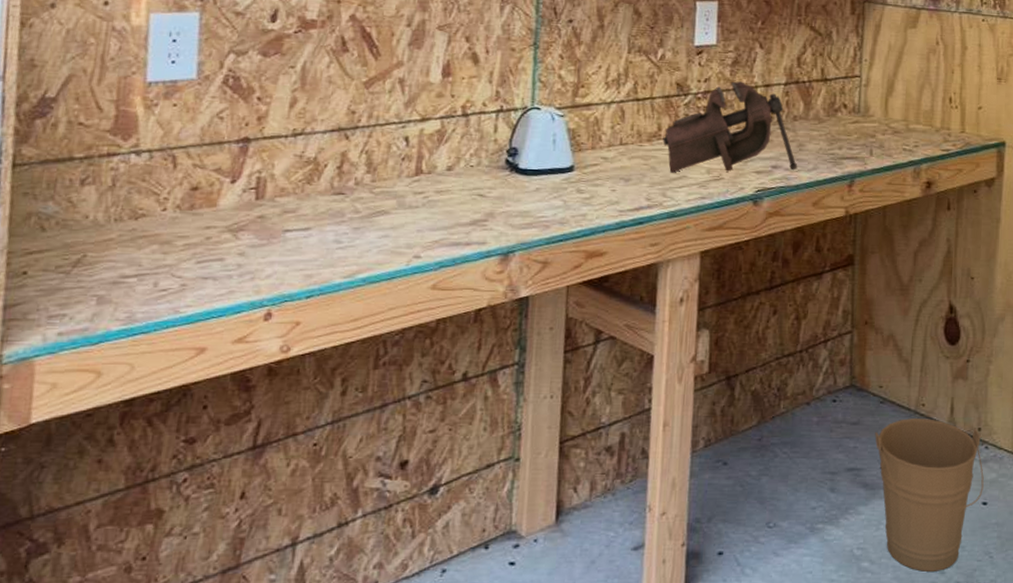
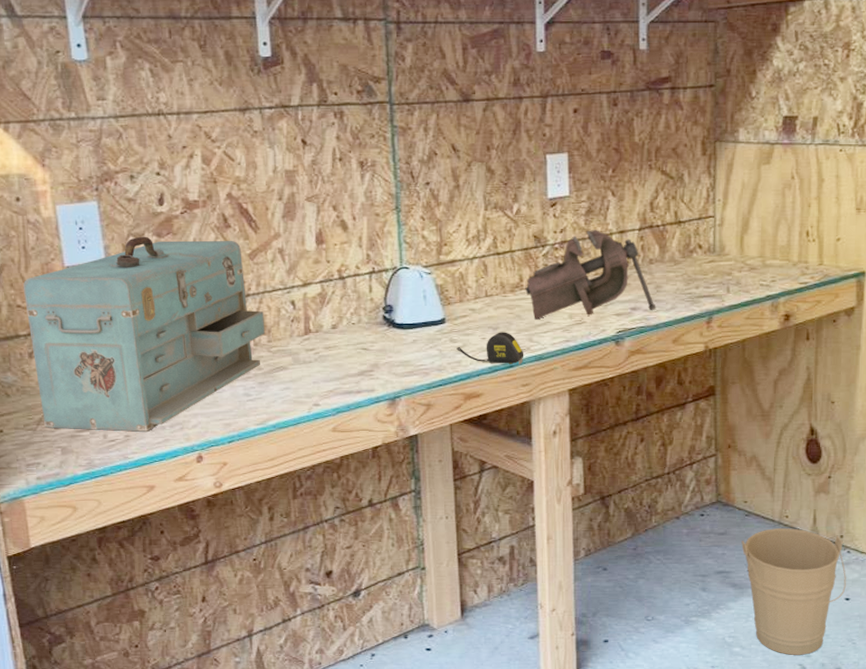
toolbox: none [82,54,372,282] -> present [23,236,265,433]
tape measure: none [583,184,656,222] -> present [456,332,524,365]

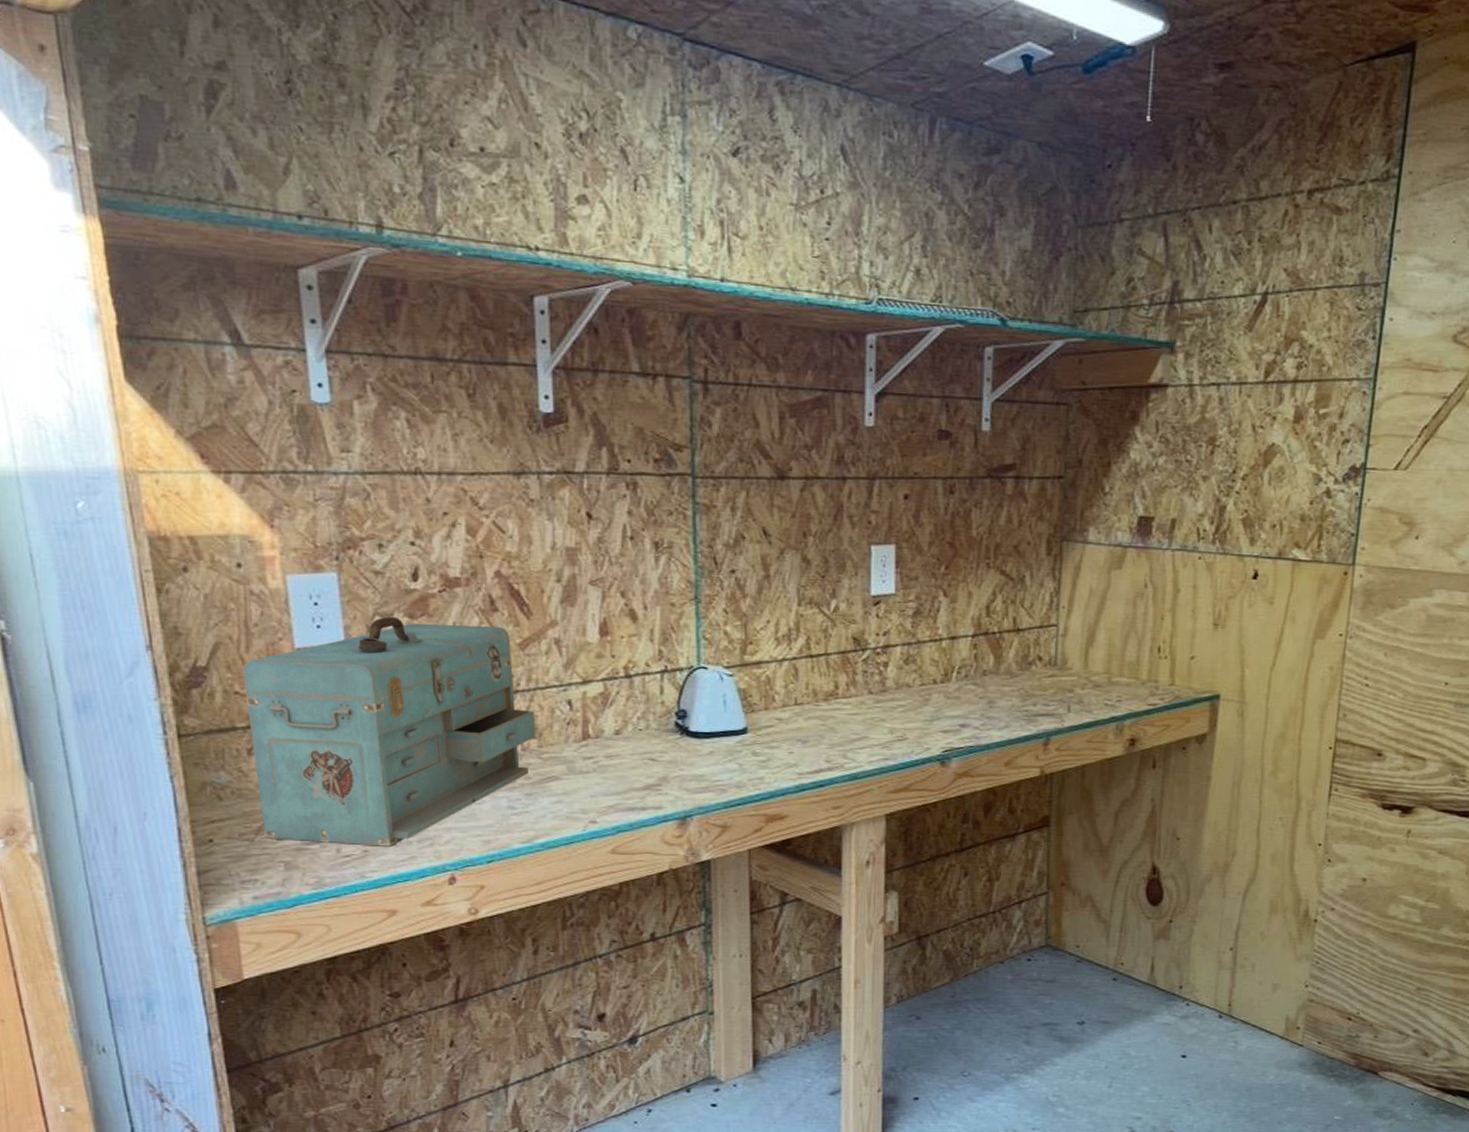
tape measure: present [456,332,524,365] -> none [759,746,837,784]
bench vise: present [525,230,656,320] -> none [840,634,988,734]
bucket: present [741,528,846,655] -> none [1071,977,1184,1117]

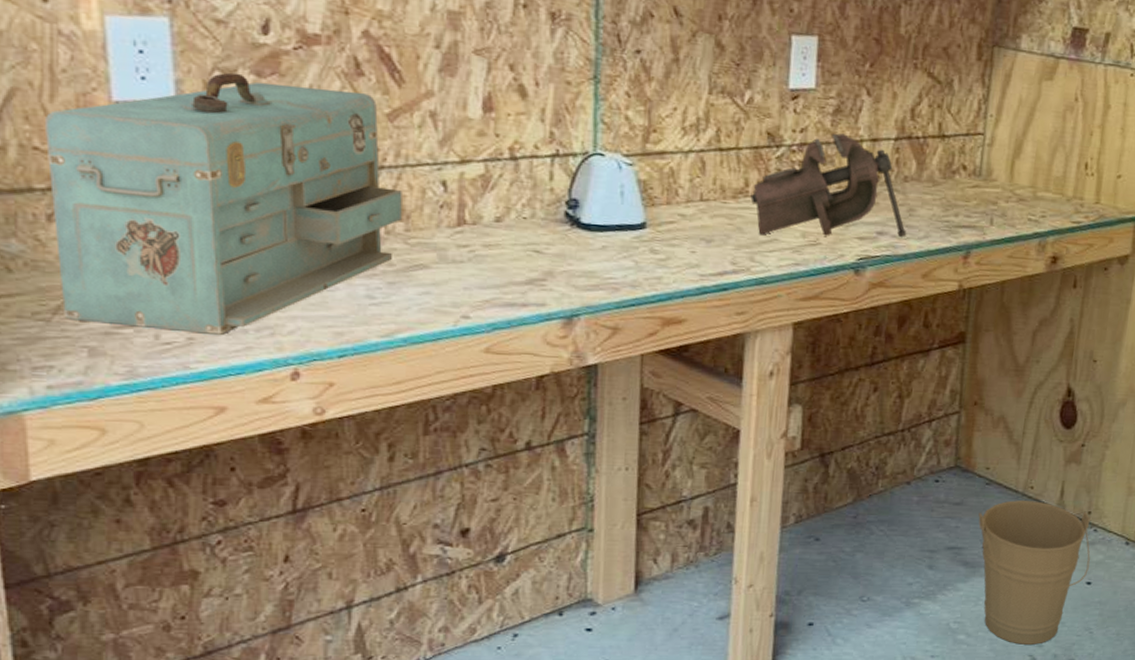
bench vise: none [840,634,988,734] -> present [750,133,907,237]
bucket: none [1071,977,1184,1117] -> present [978,500,1091,645]

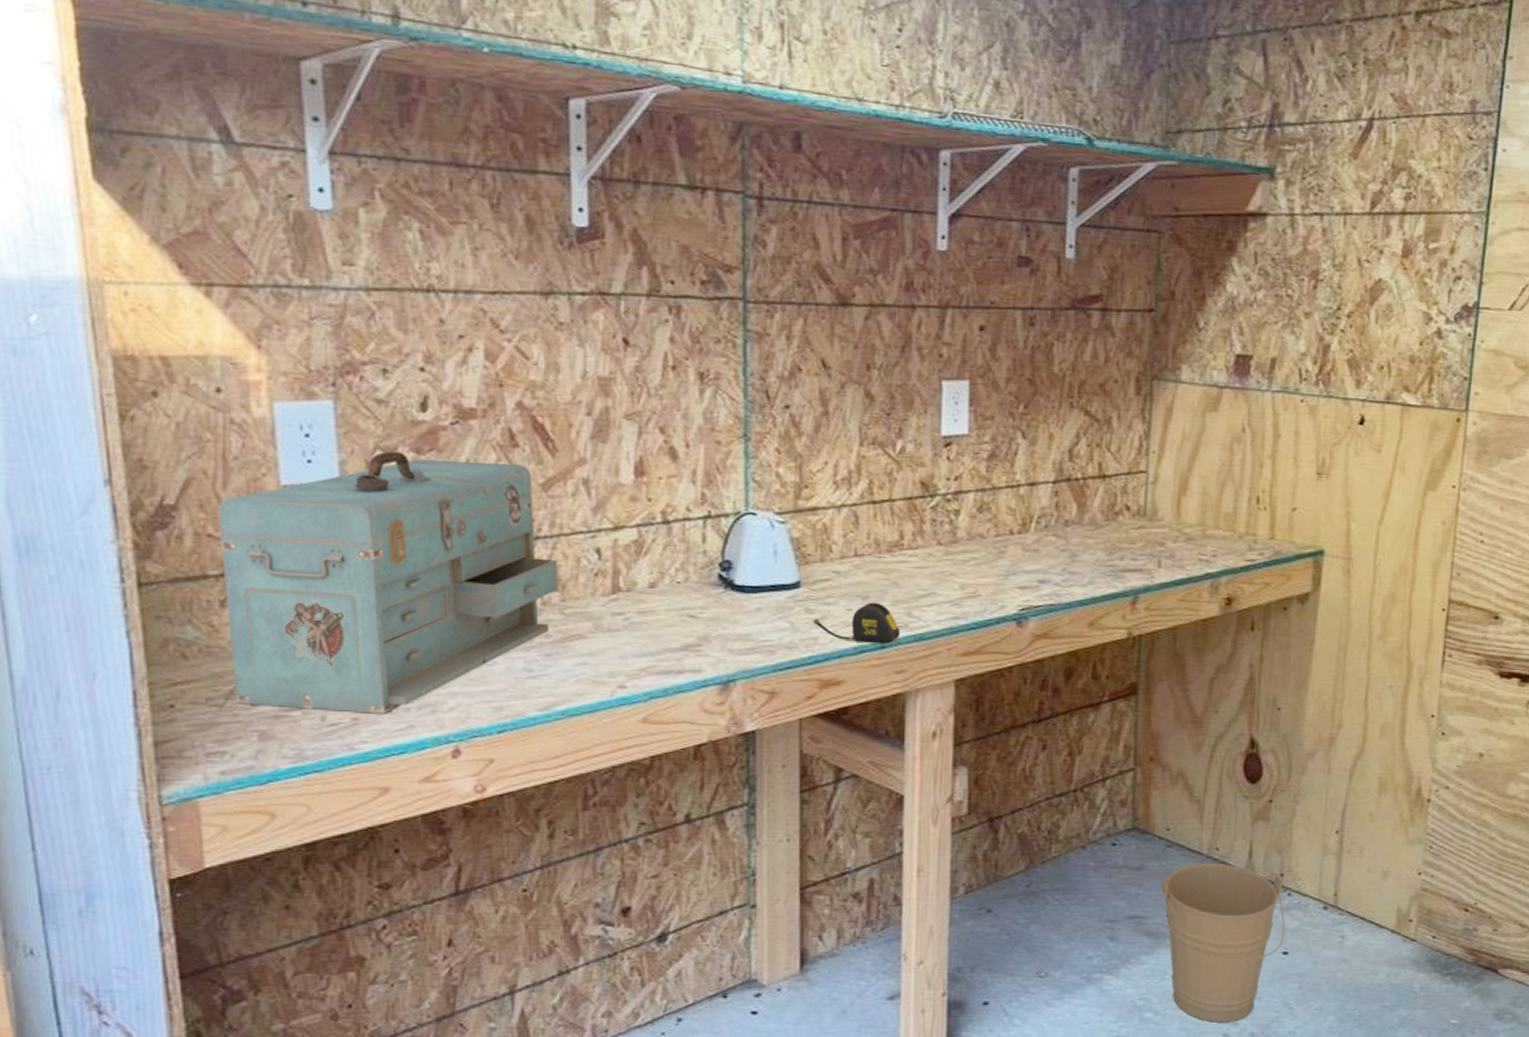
tape measure: none [657,245,743,288] -> present [813,602,901,646]
bench vise: present [750,133,907,237] -> none [906,479,1070,589]

